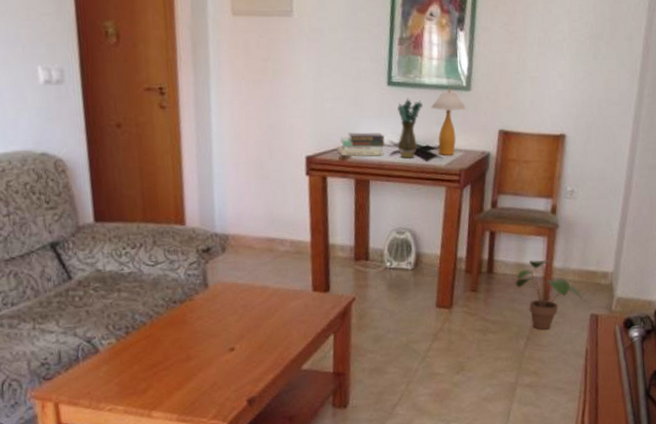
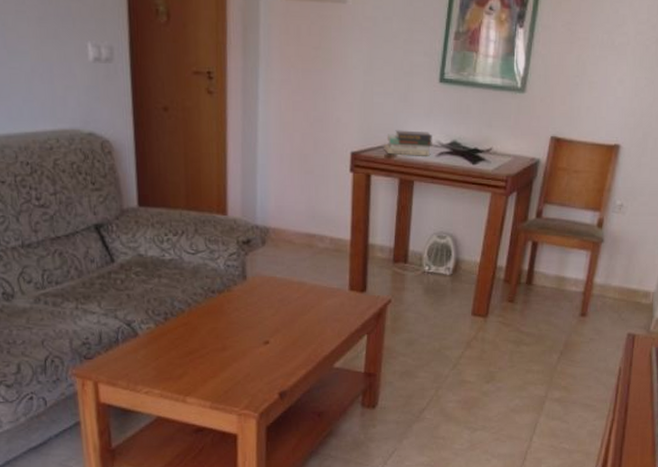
vase: present [397,97,424,158] -> none [444,96,475,160]
table lamp: present [431,86,467,155] -> none [482,86,520,160]
potted plant: present [515,259,581,331] -> none [553,274,619,347]

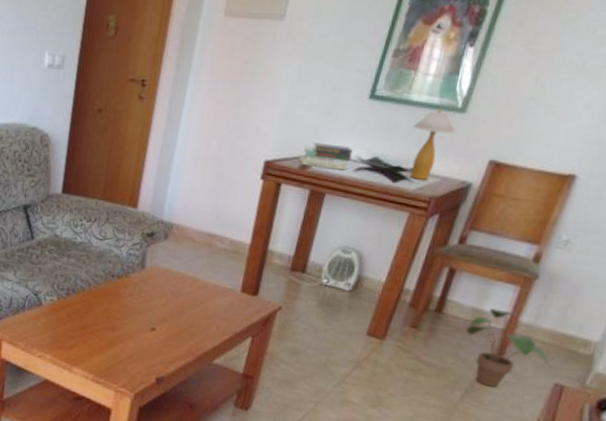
table lamp: none [482,86,520,160] -> present [407,106,456,180]
potted plant: none [553,274,619,347] -> present [466,308,547,388]

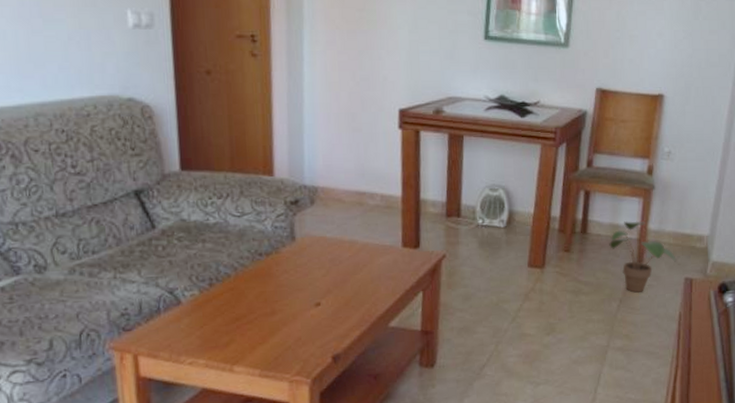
books: present [299,142,353,170] -> none [432,86,480,111]
table lamp: present [407,106,456,180] -> none [528,42,565,112]

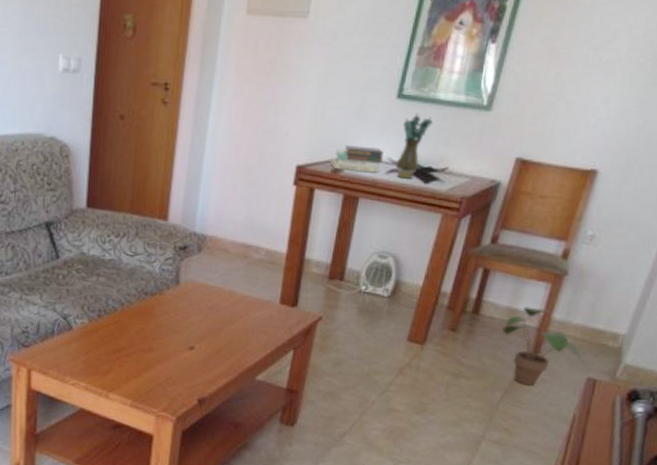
books: none [432,86,480,111] -> present [331,145,384,173]
vase: none [492,52,521,114] -> present [395,112,434,179]

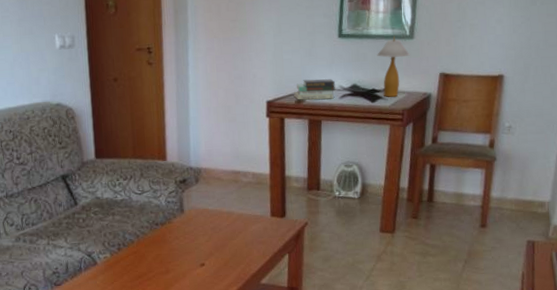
vase: present [395,112,434,179] -> none [346,47,370,101]
table lamp: none [438,104,483,180] -> present [377,36,410,97]
potted plant: present [502,307,580,387] -> none [454,189,518,255]

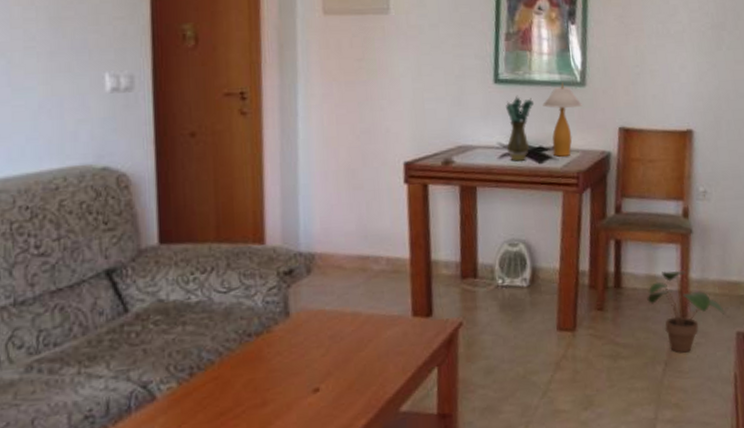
books: present [294,79,335,100] -> none [440,134,493,161]
vase: none [346,47,370,101] -> present [506,95,535,161]
potted plant: none [454,189,518,255] -> present [647,270,724,354]

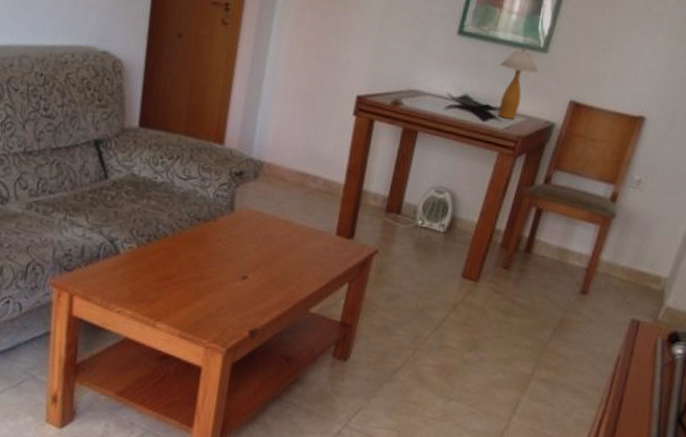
vase: present [506,95,535,161] -> none [454,50,492,116]
potted plant: present [647,270,724,354] -> none [553,247,625,326]

